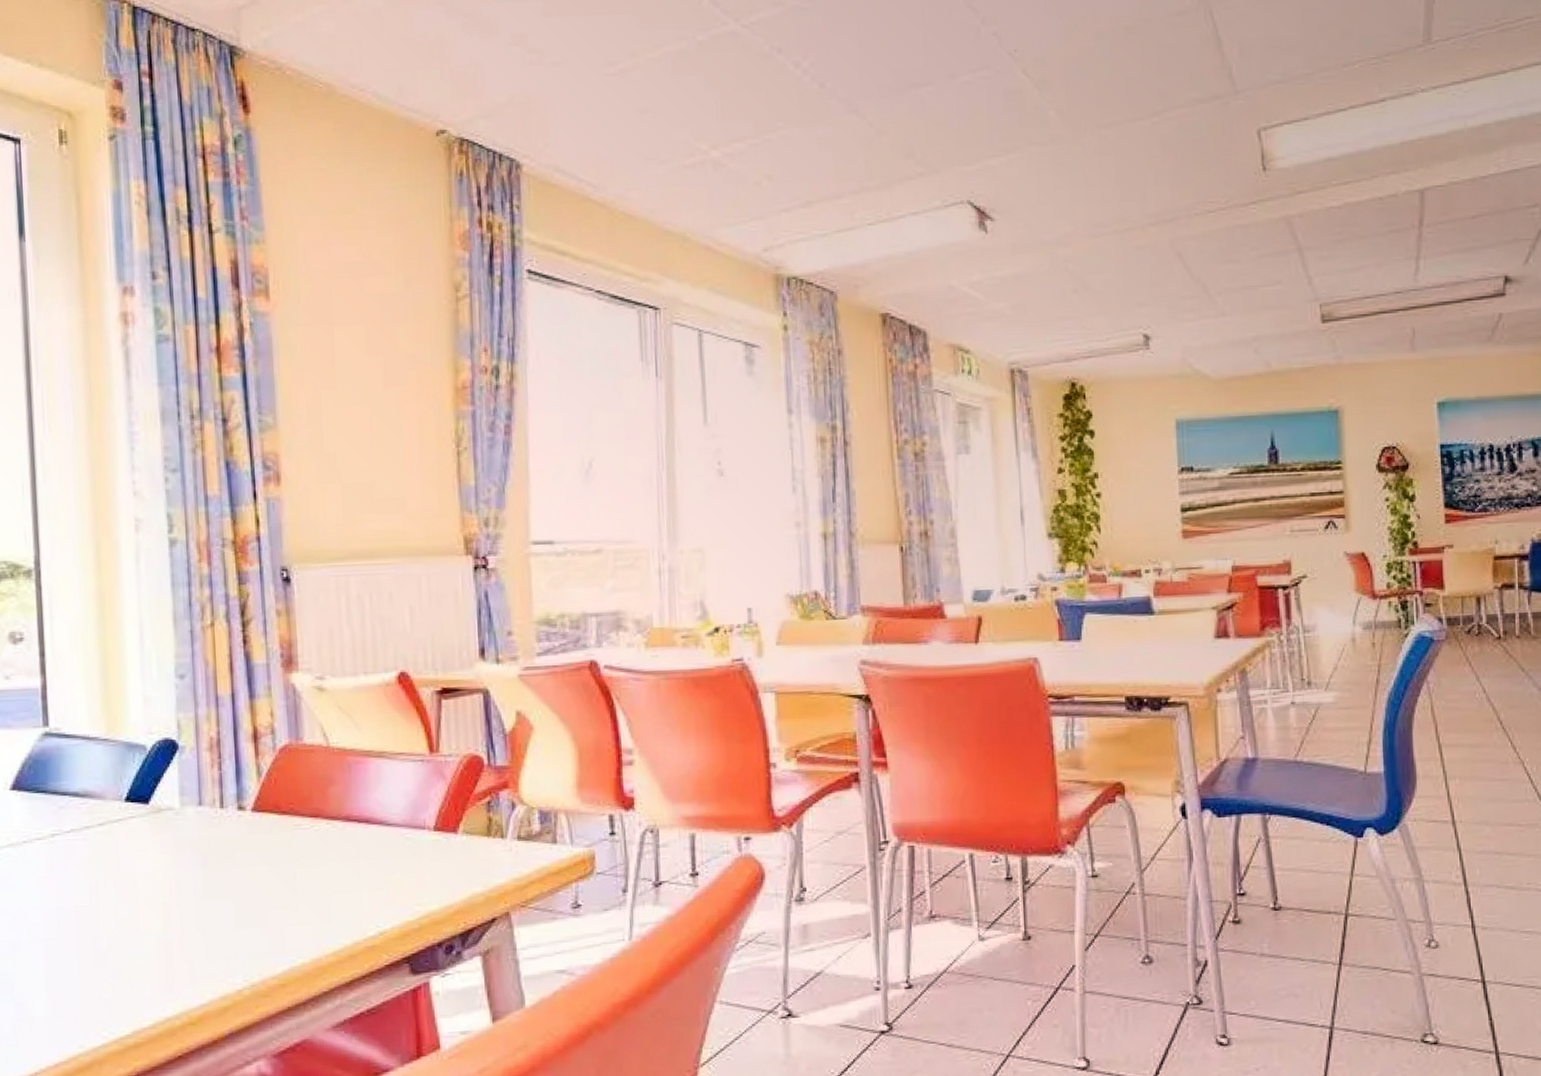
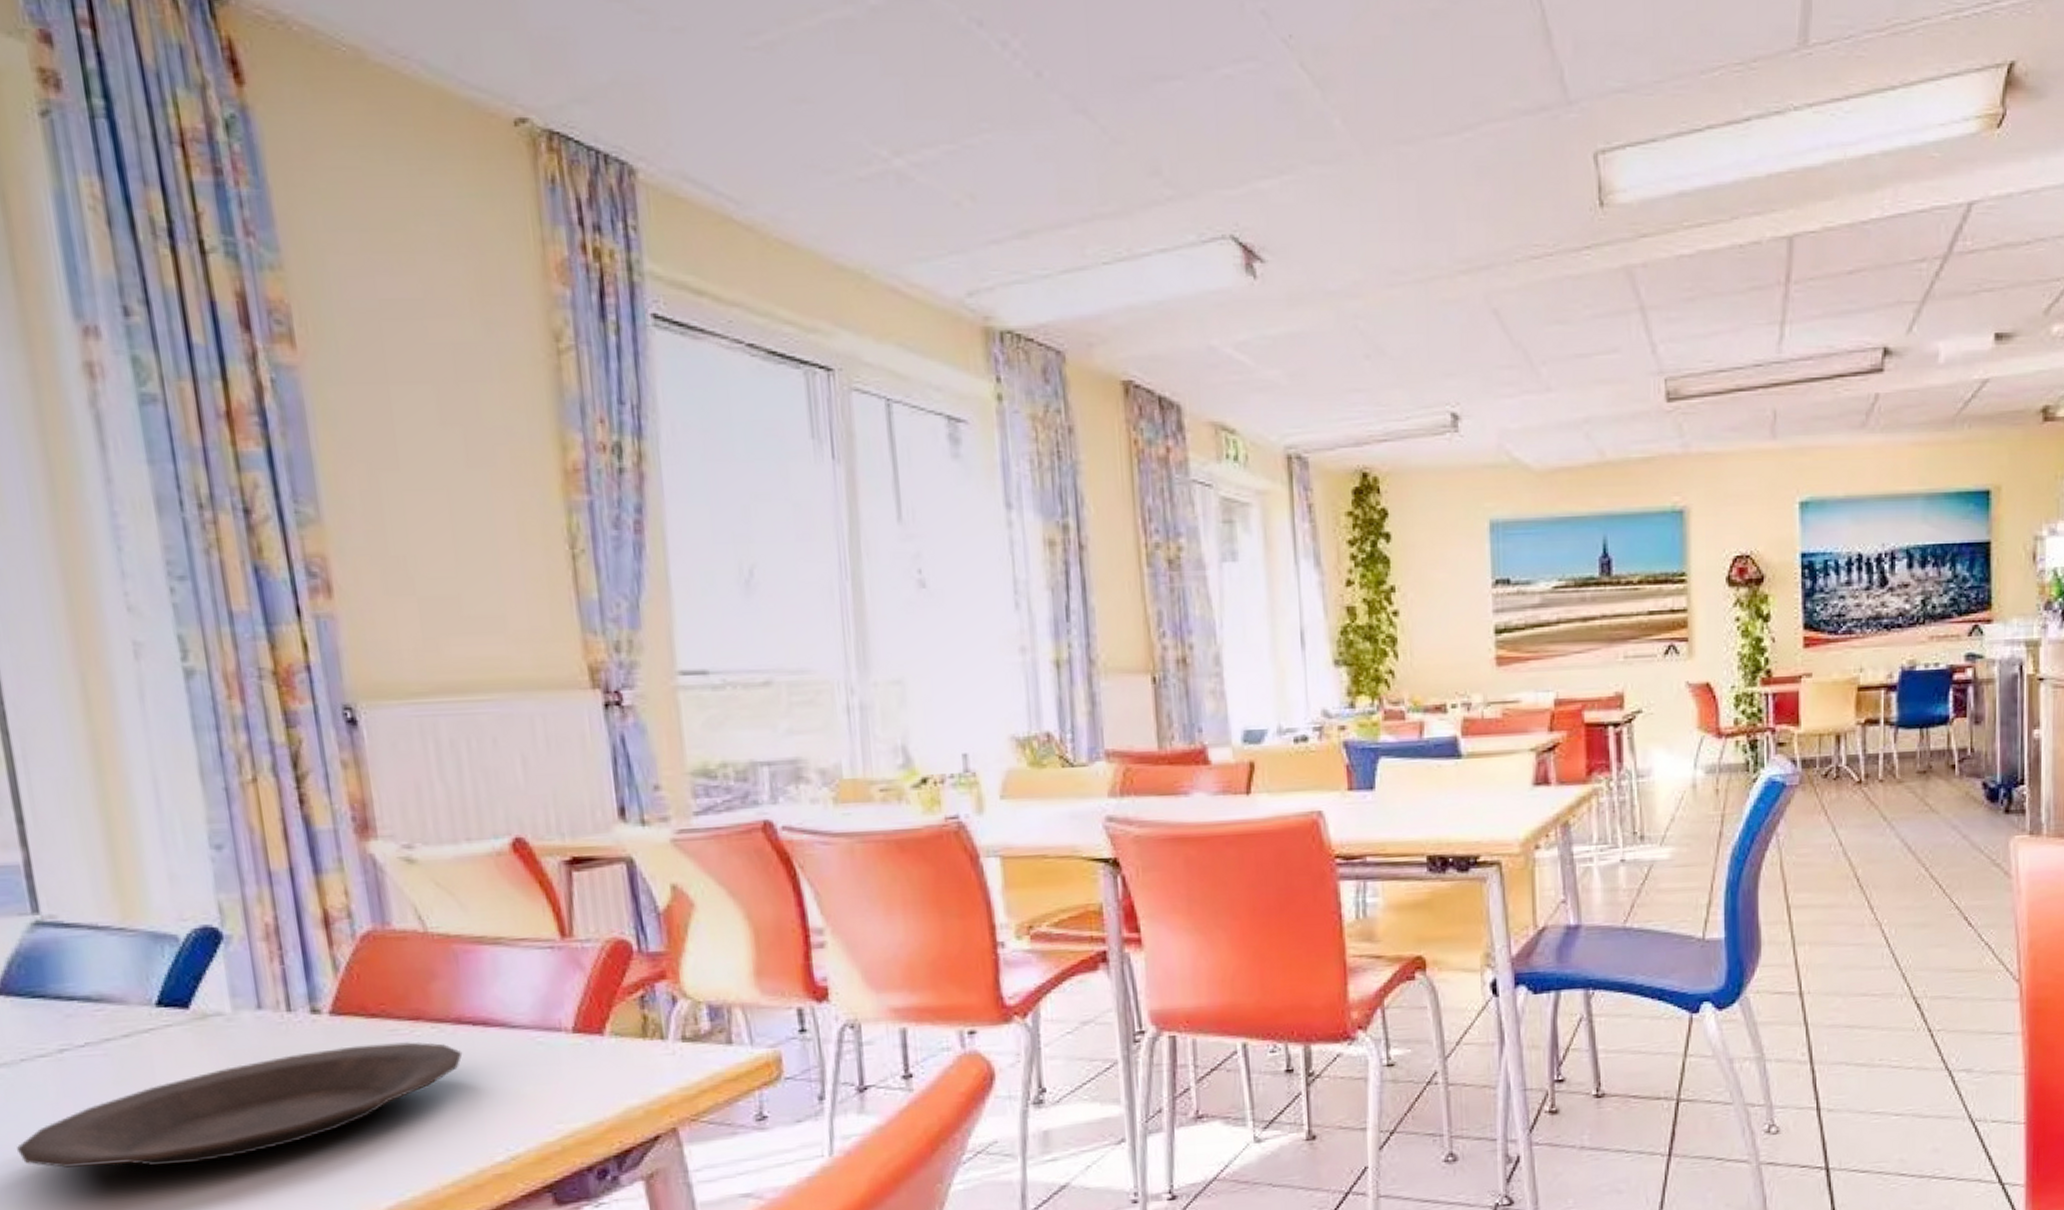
plate: none [13,835,349,931] -> present [17,1042,463,1168]

